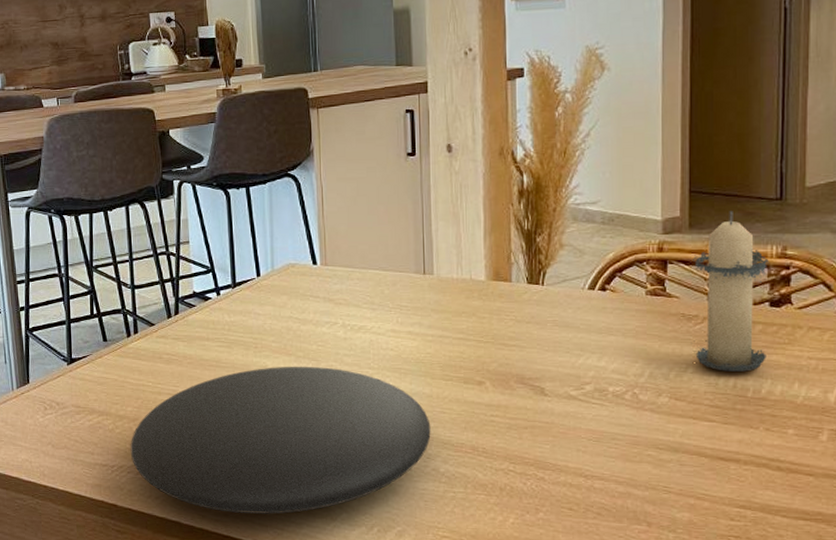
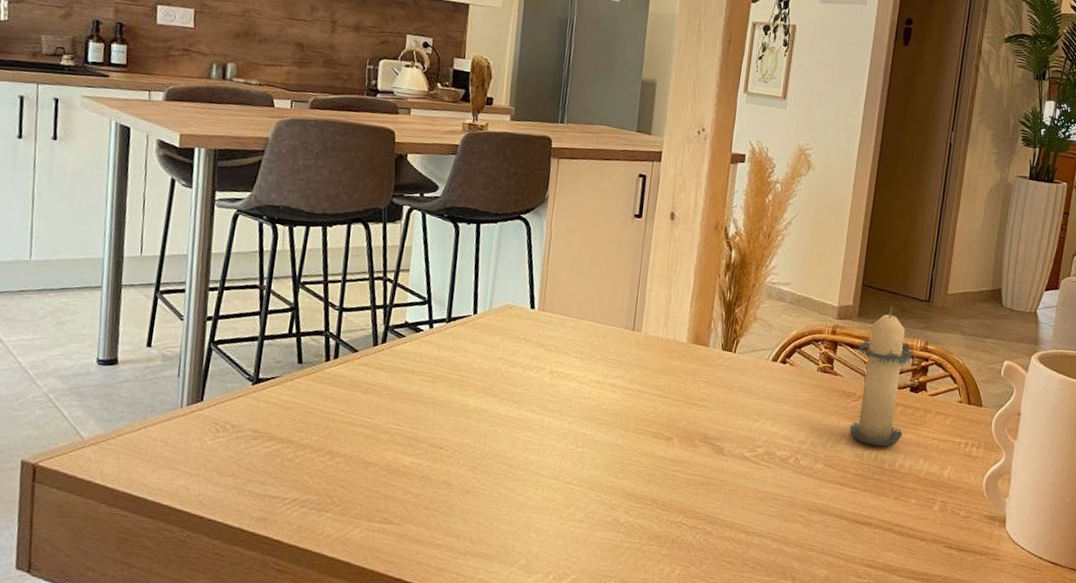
plate: present [130,366,431,514] -> none [307,406,618,558]

